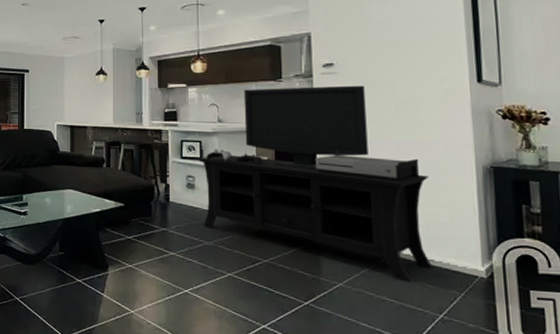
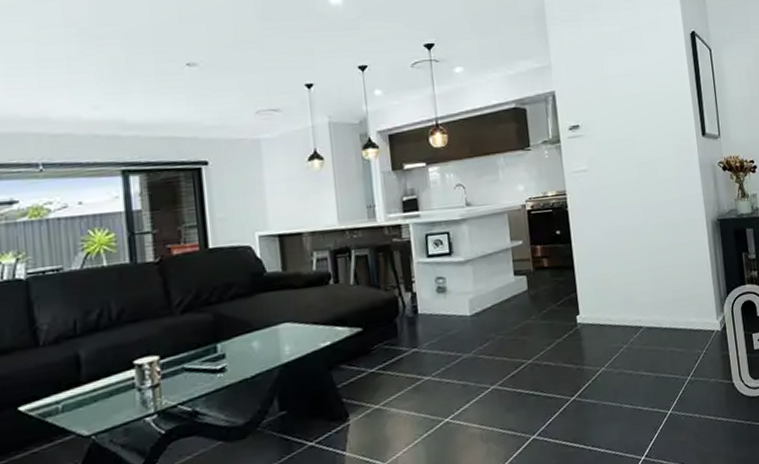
media console: present [197,85,432,283] -> none [446,147,679,352]

